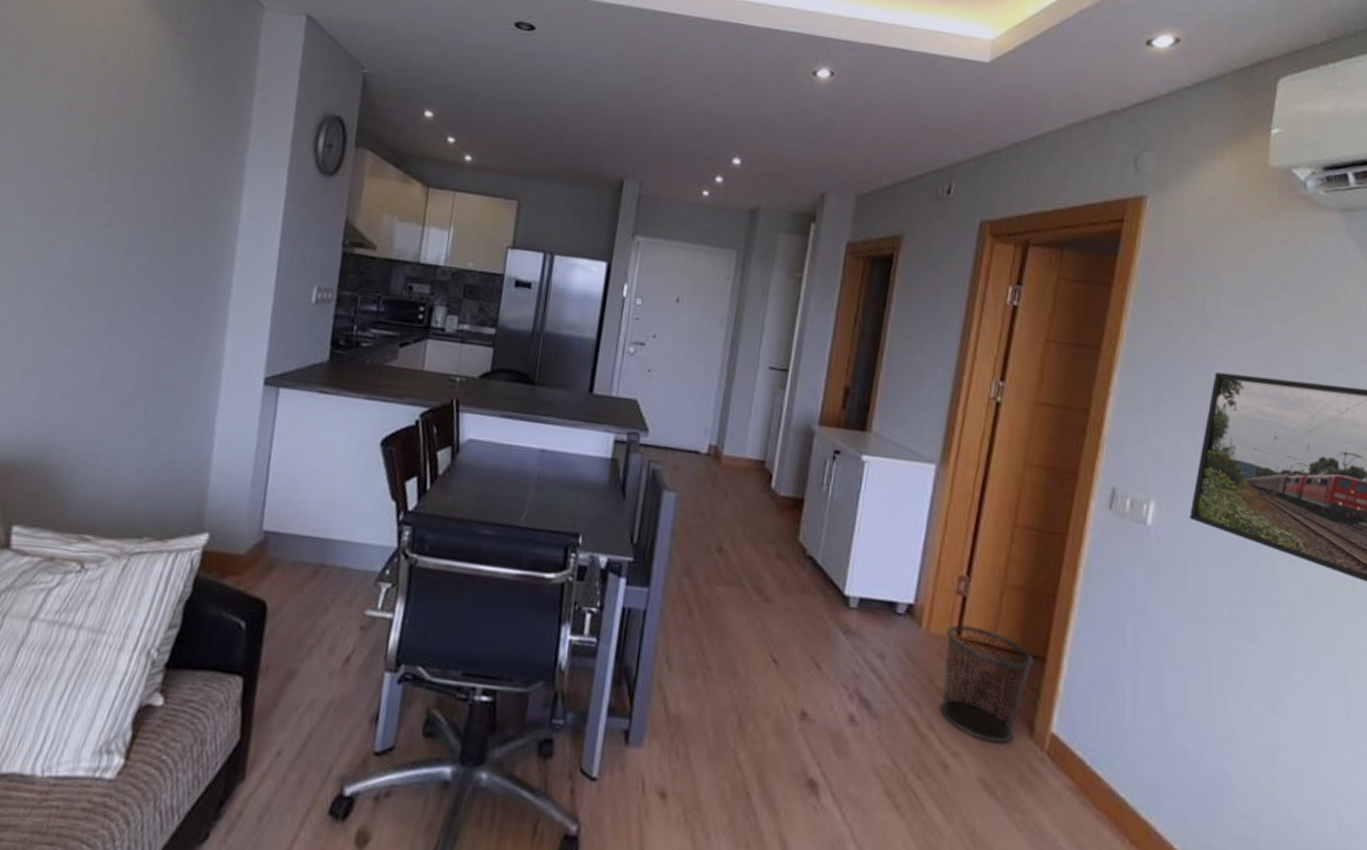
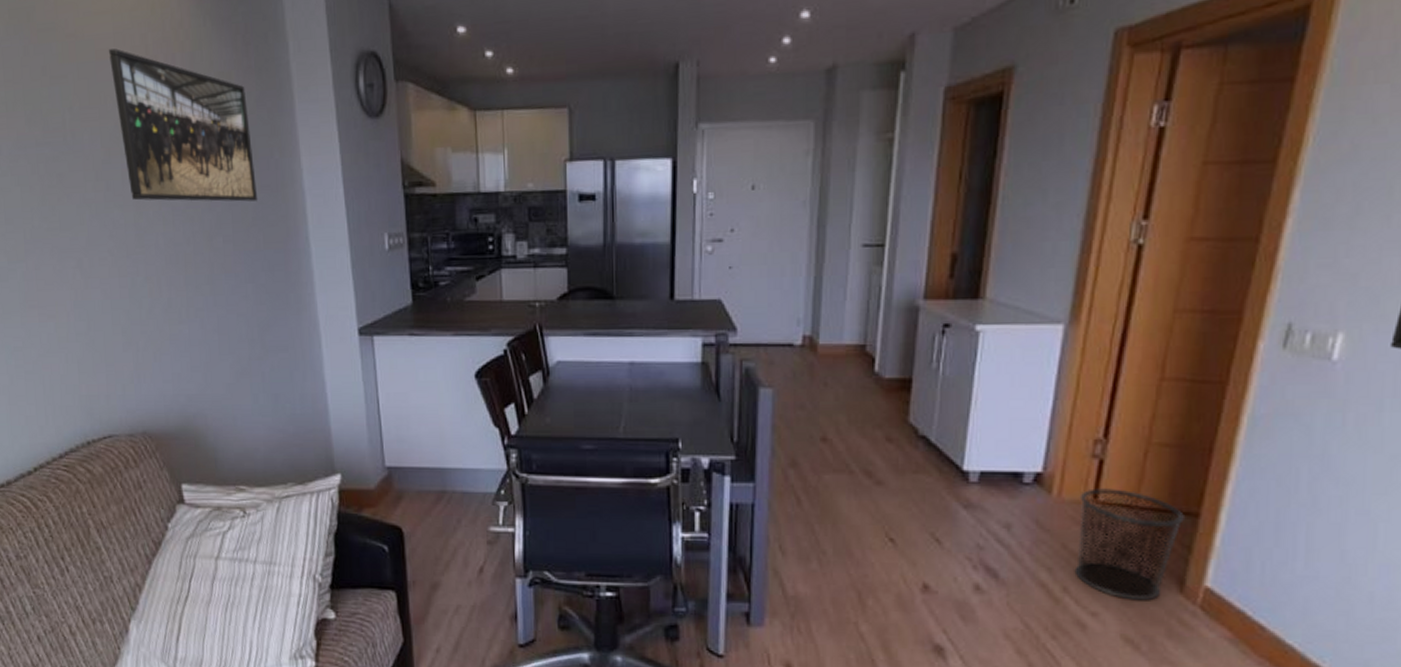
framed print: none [43,62,200,233] -> present [109,48,258,202]

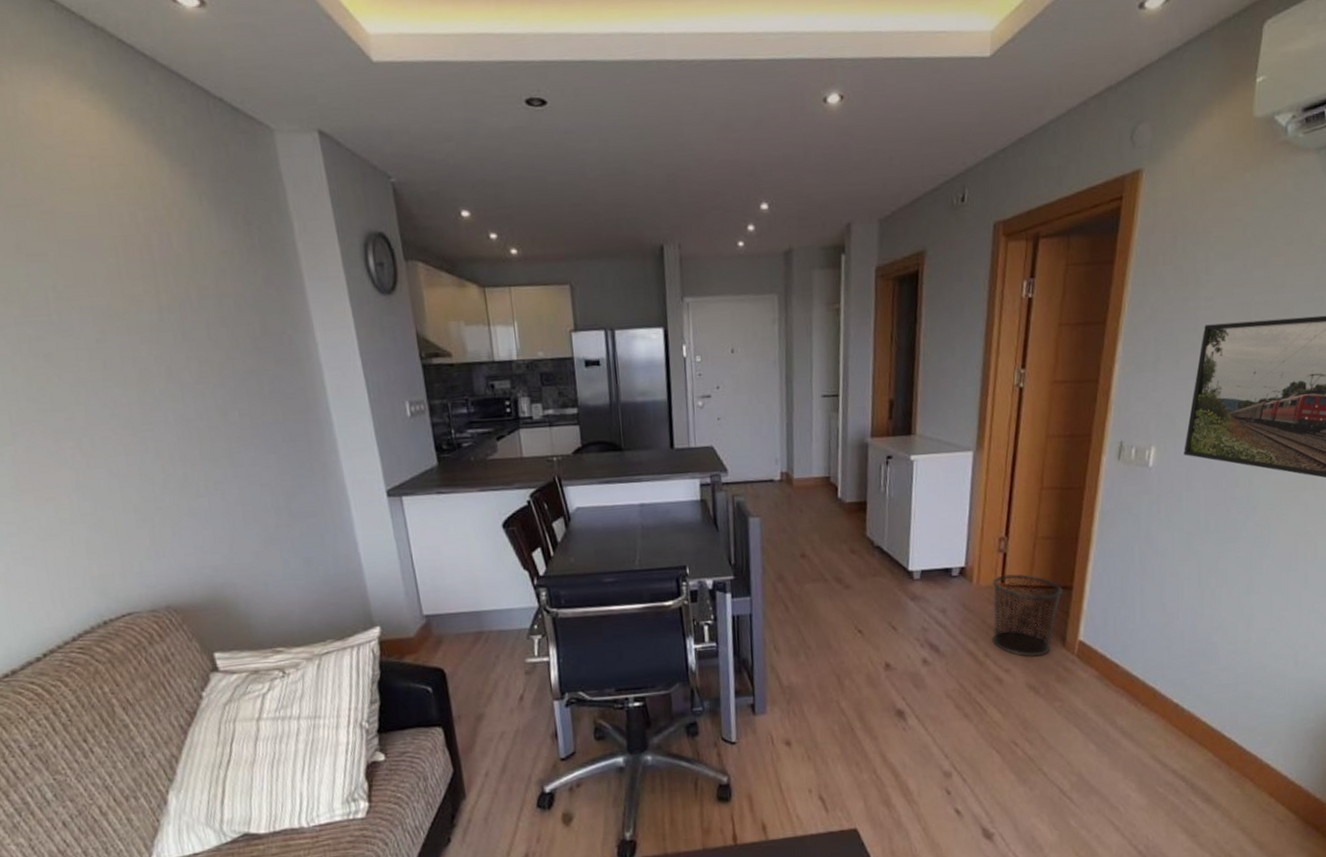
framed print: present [109,48,258,202] -> none [94,226,274,379]

